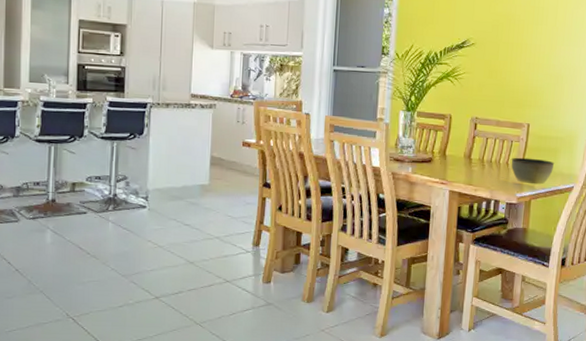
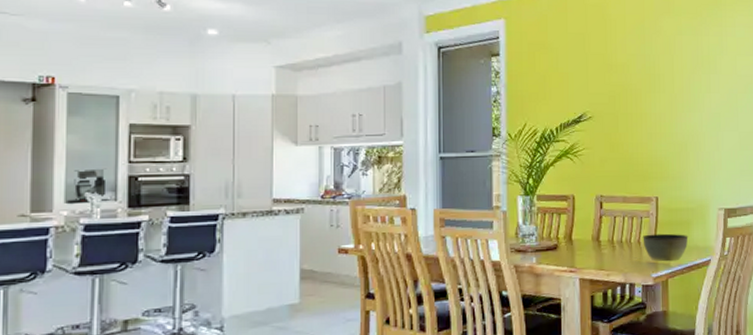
coffee maker: none [31,55,65,84] -> present [67,168,112,205]

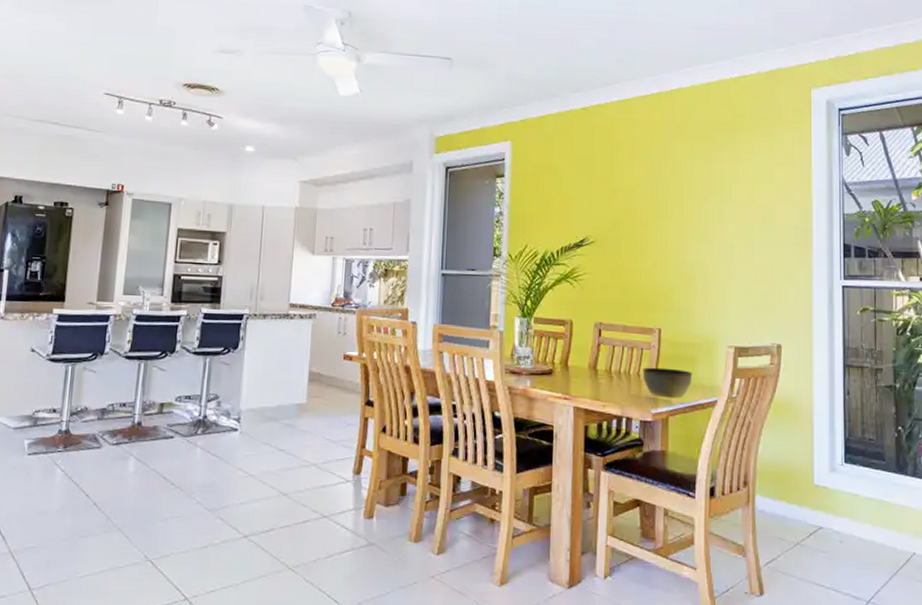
coffee maker: present [67,168,112,205] -> none [124,266,159,297]

